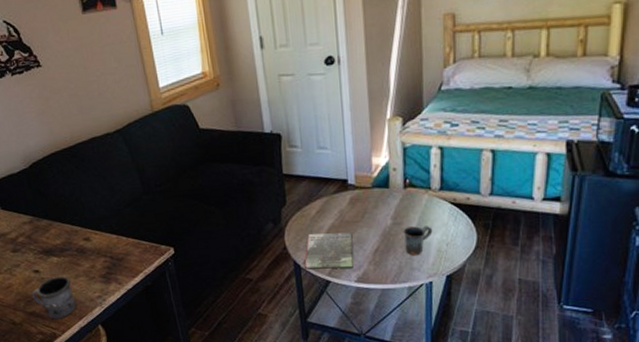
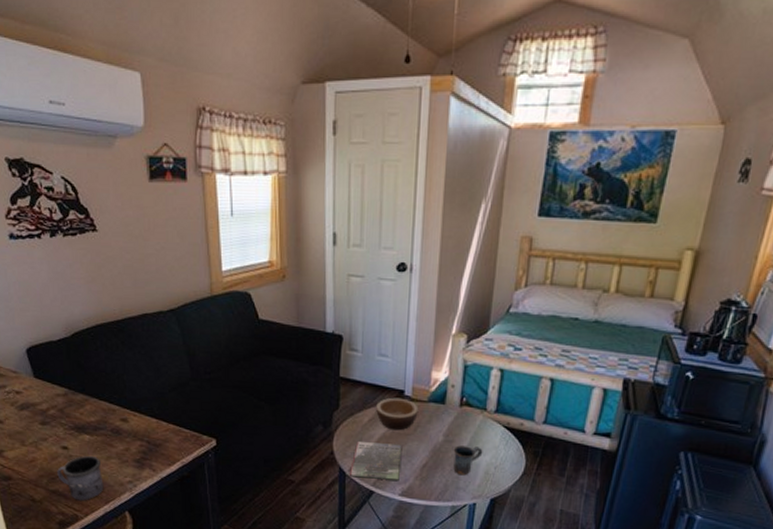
bowl: none [322,187,364,220] -> present [376,397,419,431]

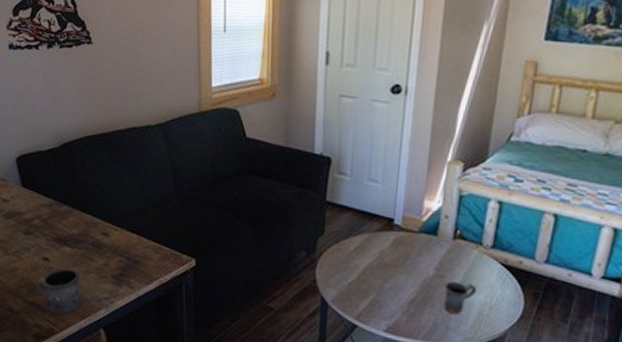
magazine: present [350,440,402,481] -> none [332,269,390,315]
bowl: present [376,397,419,431] -> none [363,226,409,262]

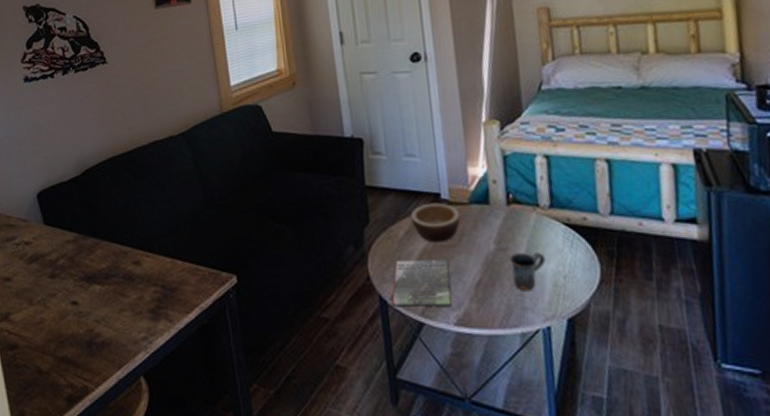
mug: present [36,268,81,315] -> none [66,309,116,367]
magazine: none [332,269,390,315] -> present [392,259,452,307]
bowl: none [363,226,409,262] -> present [411,202,461,243]

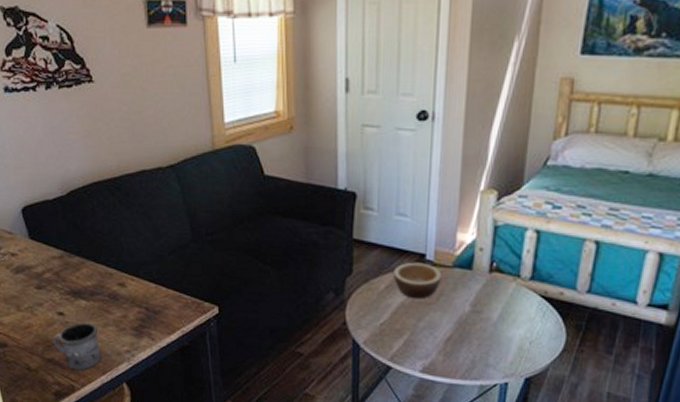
mug: none [66,309,116,367] -> present [53,322,101,371]
magazine: present [392,259,452,307] -> none [364,310,424,355]
mug: present [509,252,546,292] -> none [481,317,516,351]

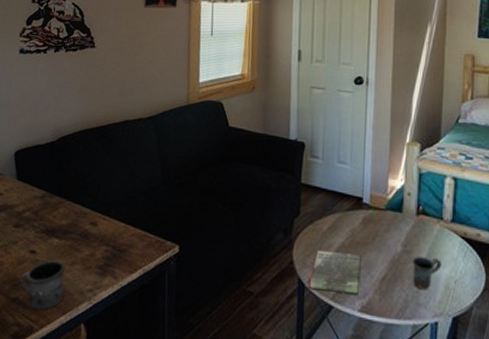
magazine: none [364,310,424,355] -> present [309,249,361,294]
bowl: present [394,262,442,300] -> none [335,205,377,240]
mug: none [481,317,516,351] -> present [412,257,442,290]

